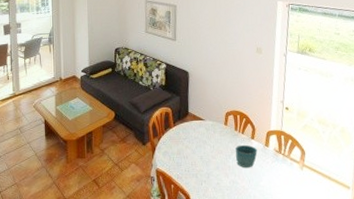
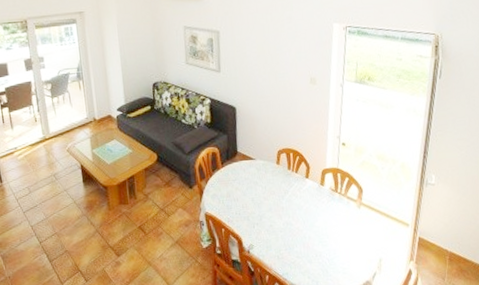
flower pot: present [236,144,257,168] -> none [289,184,312,209]

